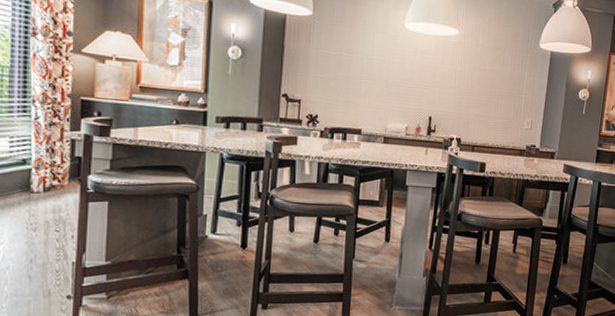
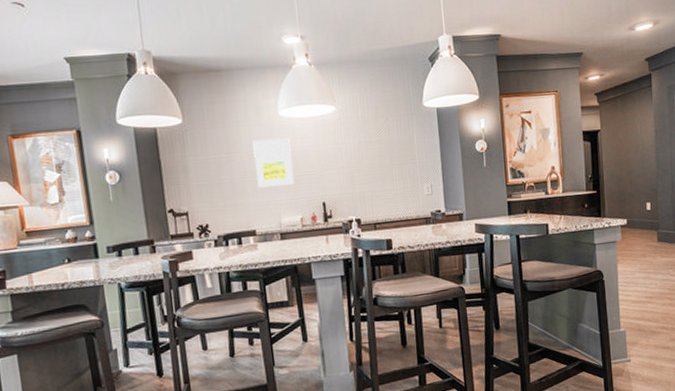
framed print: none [372,46,410,95] -> present [253,138,295,188]

